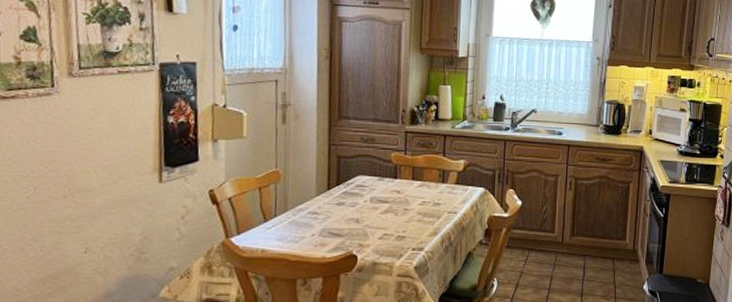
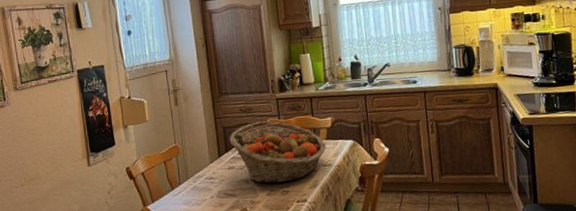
fruit basket: none [343,155,453,227] -> present [229,121,326,184]

